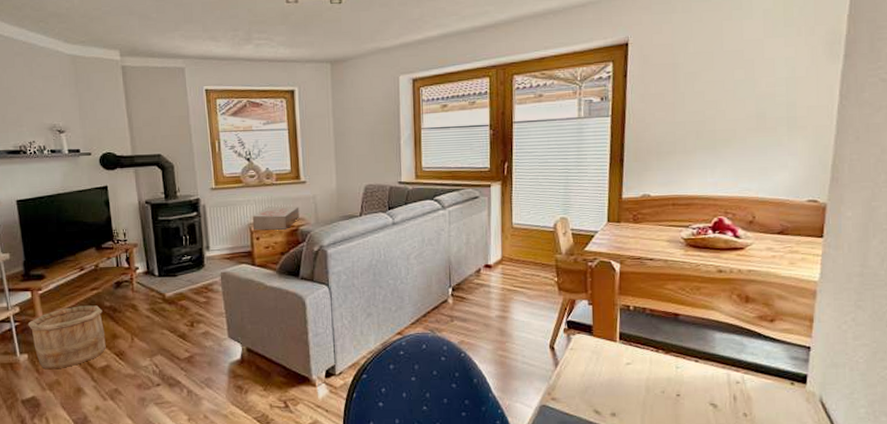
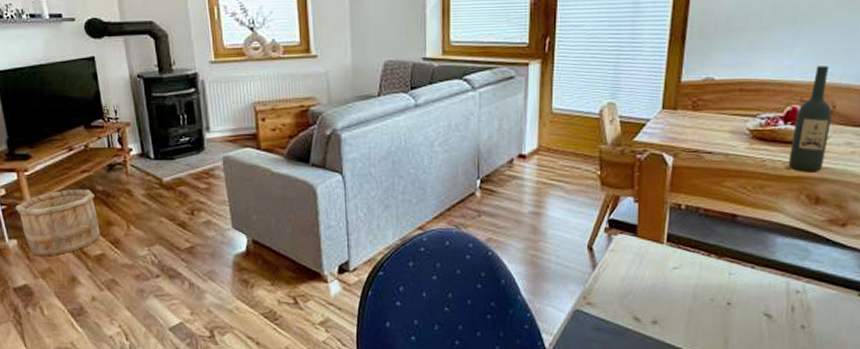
decorative box: present [252,206,300,230] -> none [257,83,310,110]
wine bottle: none [719,182,753,276] -> present [788,66,833,174]

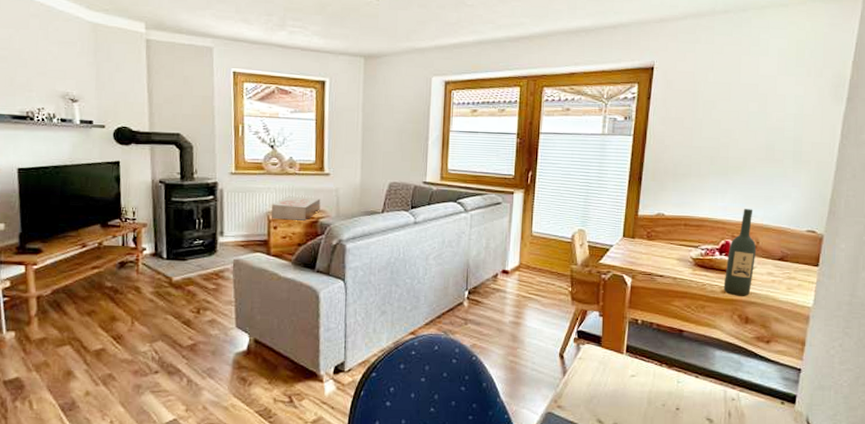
wooden bucket: present [15,189,100,257] -> none [18,284,104,350]
decorative box: none [257,83,310,110] -> present [271,196,321,221]

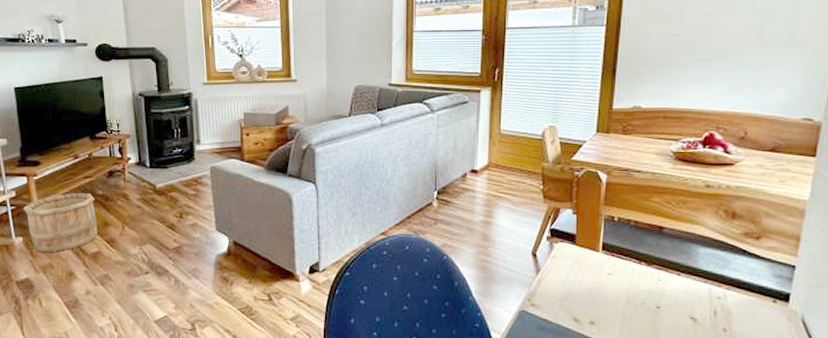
wooden bucket: none [18,284,104,350] -> present [23,193,98,253]
wine bottle: present [723,209,757,298] -> none [707,98,745,192]

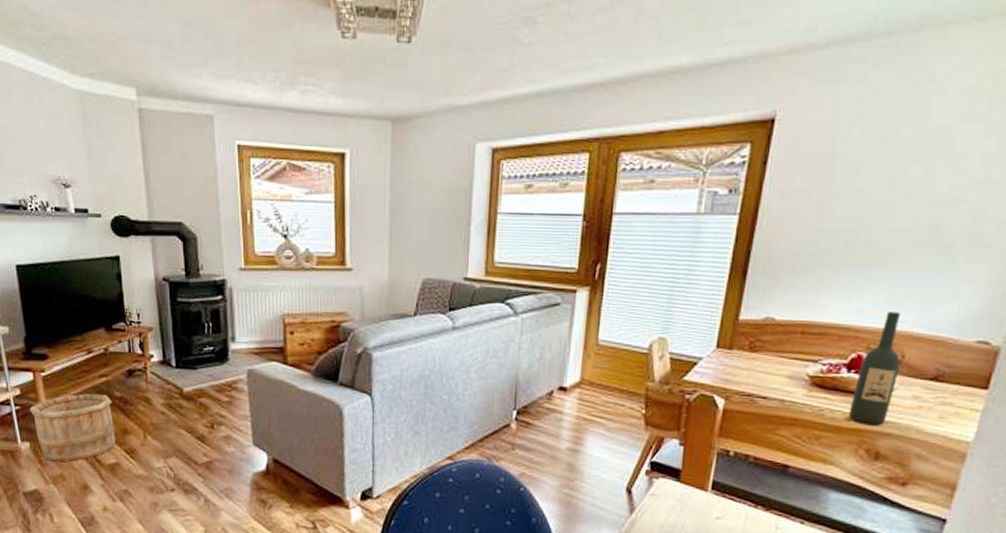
decorative box: present [243,103,289,127] -> none [286,296,343,325]
wine bottle: none [707,98,745,192] -> present [848,312,901,427]

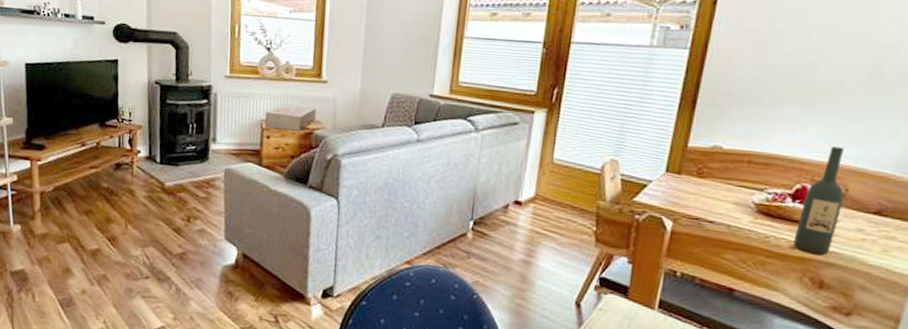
wooden bucket: present [29,393,116,462] -> none [24,182,100,246]
decorative box: none [286,296,343,325] -> present [264,104,317,131]

